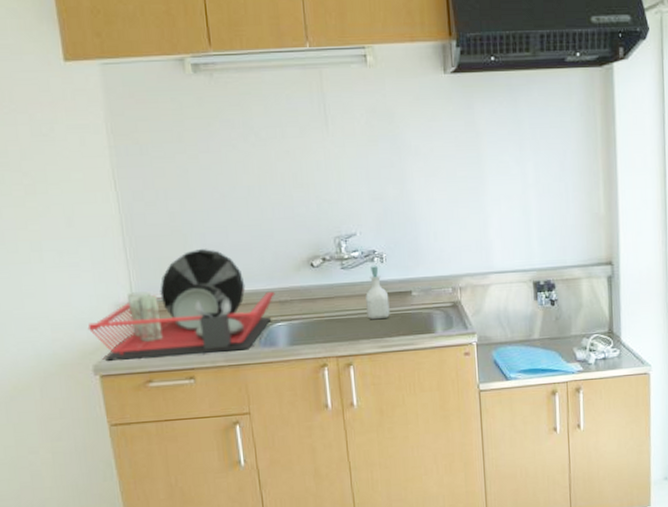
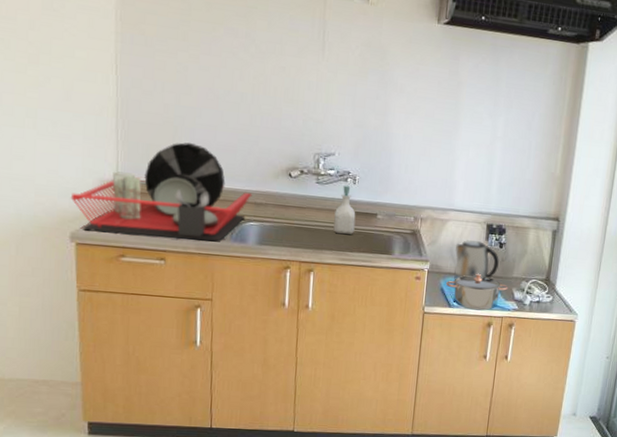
cooking pot: none [499,337,569,380] -> present [446,273,509,311]
kettle: none [503,302,554,356] -> present [453,240,500,286]

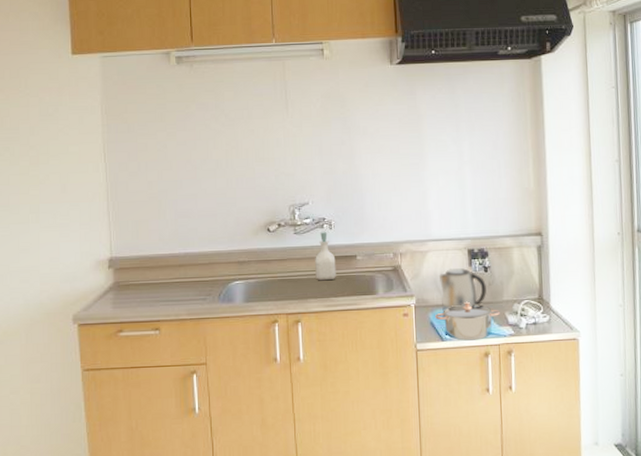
dish rack: present [70,142,253,242] -> none [71,213,235,311]

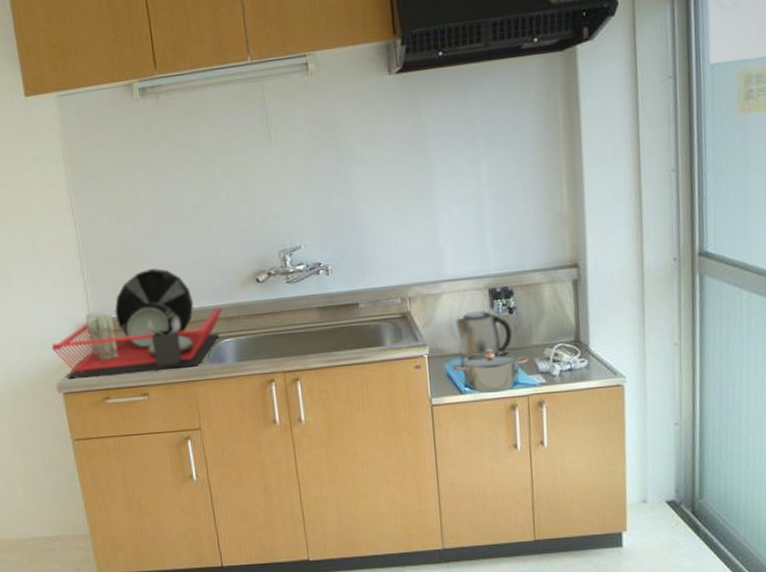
dish rack: none [71,213,235,311] -> present [51,268,223,379]
soap bottle: present [315,232,336,281] -> none [311,278,337,334]

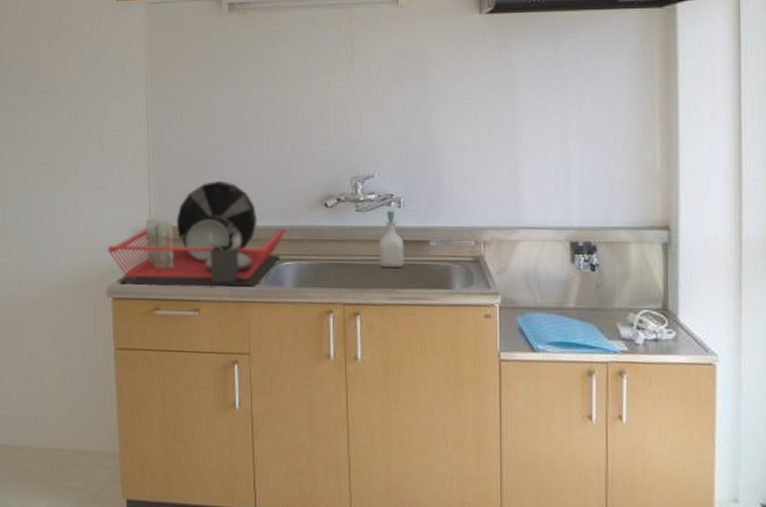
soap bottle: none [311,278,337,334] -> present [379,211,404,269]
cooking pot: present [452,348,529,393] -> none [525,305,611,355]
kettle: present [456,311,513,369] -> none [533,264,594,324]

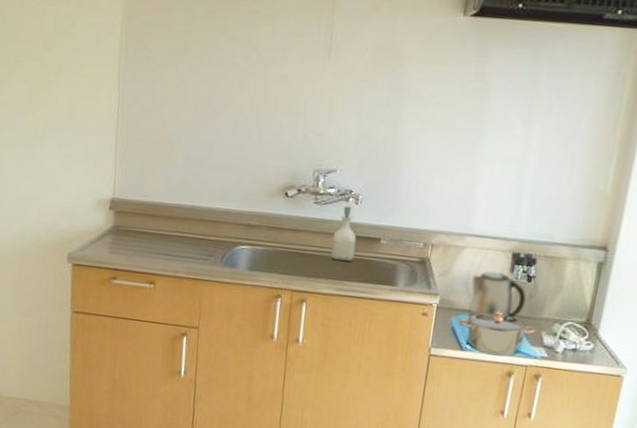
dish rack: present [107,180,287,288] -> none [70,159,246,267]
cooking pot: none [525,305,611,355] -> present [458,311,537,357]
kettle: none [533,264,594,324] -> present [467,271,527,326]

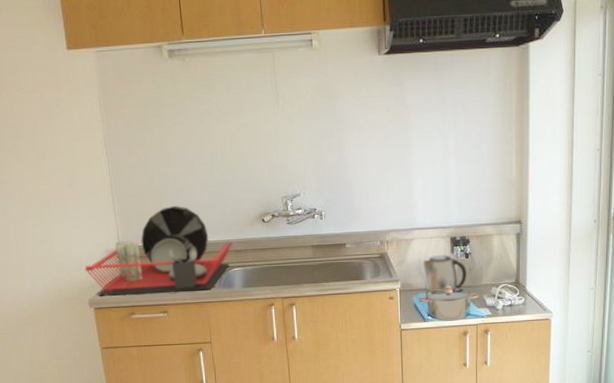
dish rack: none [70,159,246,267] -> present [85,205,233,296]
soap bottle: present [330,206,357,262] -> none [307,222,327,268]

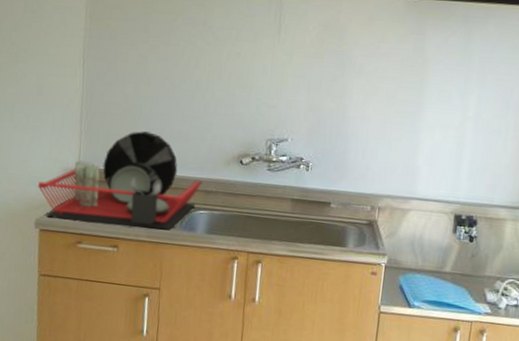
cooking pot: present [419,285,479,321] -> none [406,269,480,314]
kettle: present [423,255,468,301] -> none [414,232,470,284]

